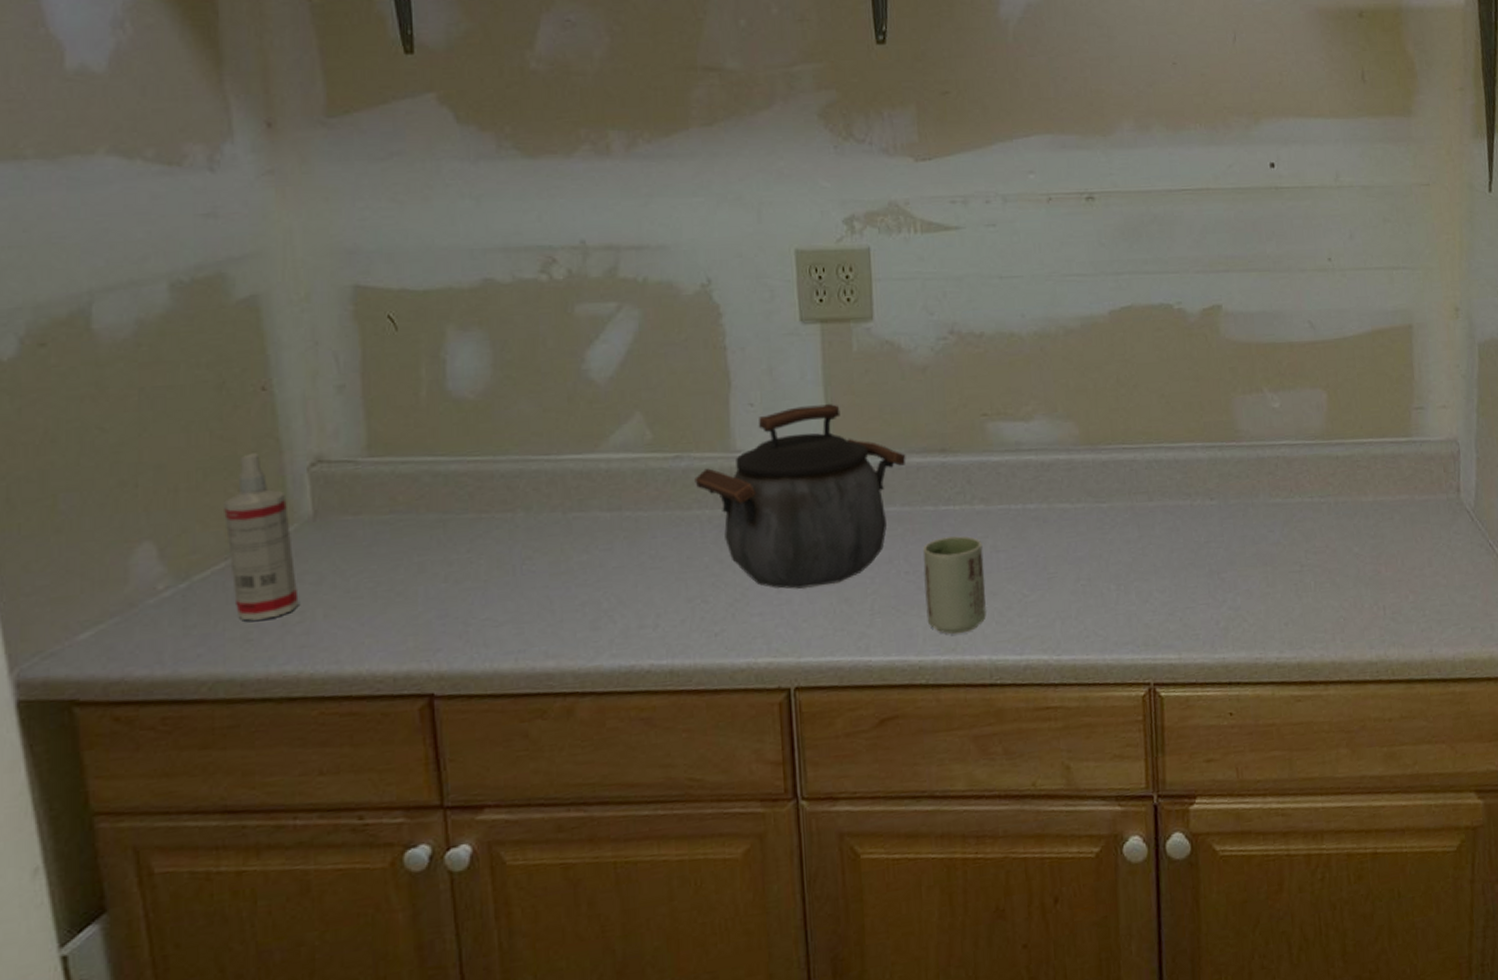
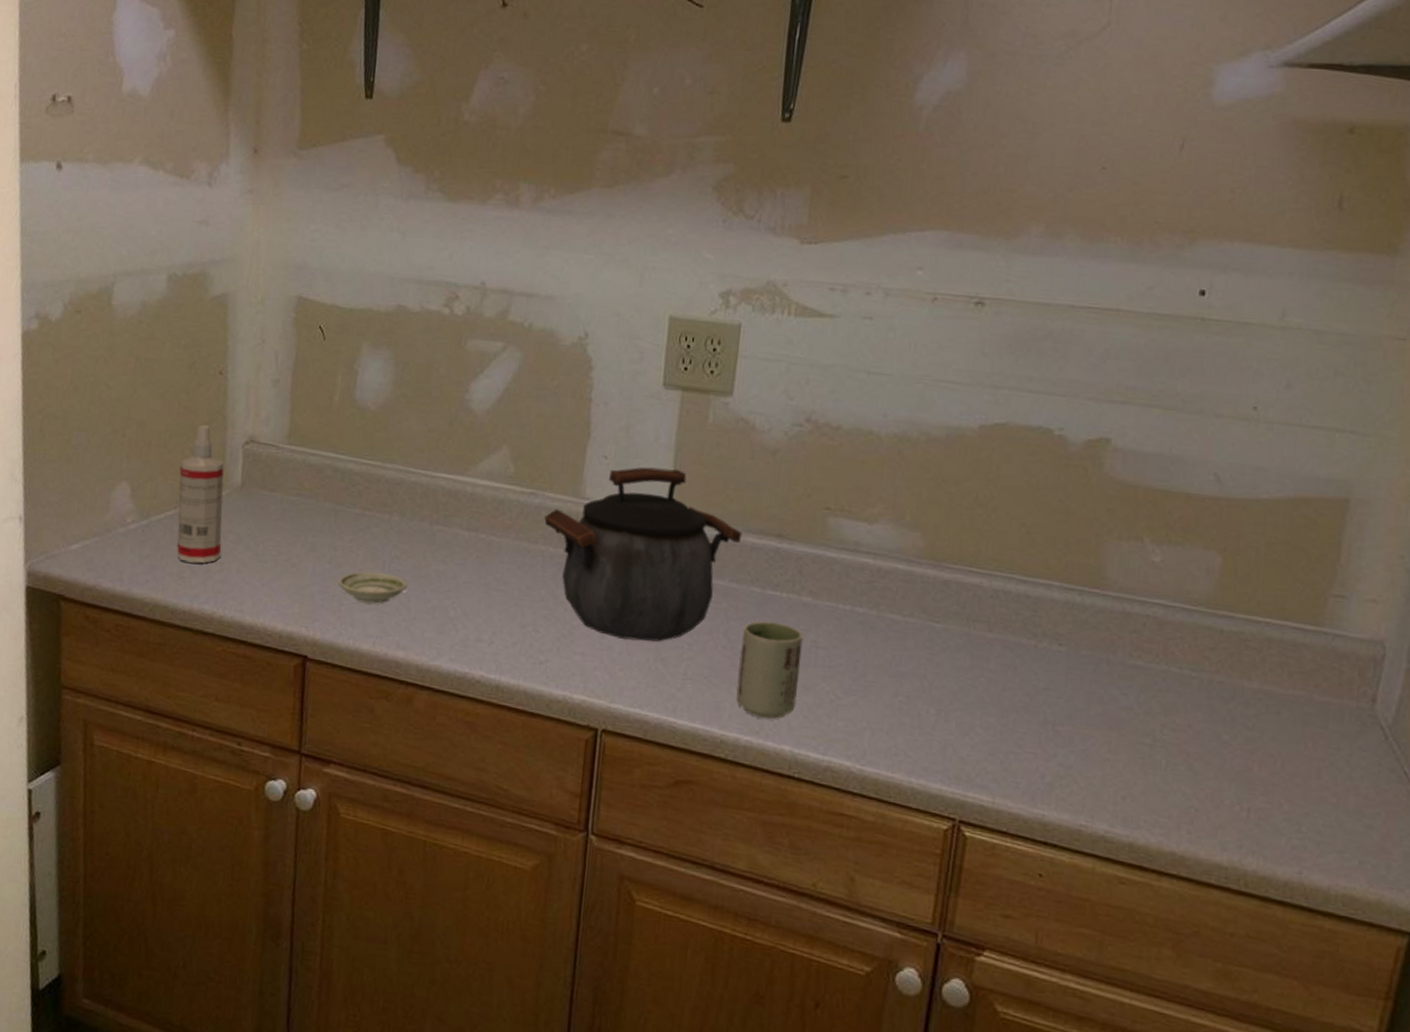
saucer: none [460,577,548,618] -> present [338,571,408,604]

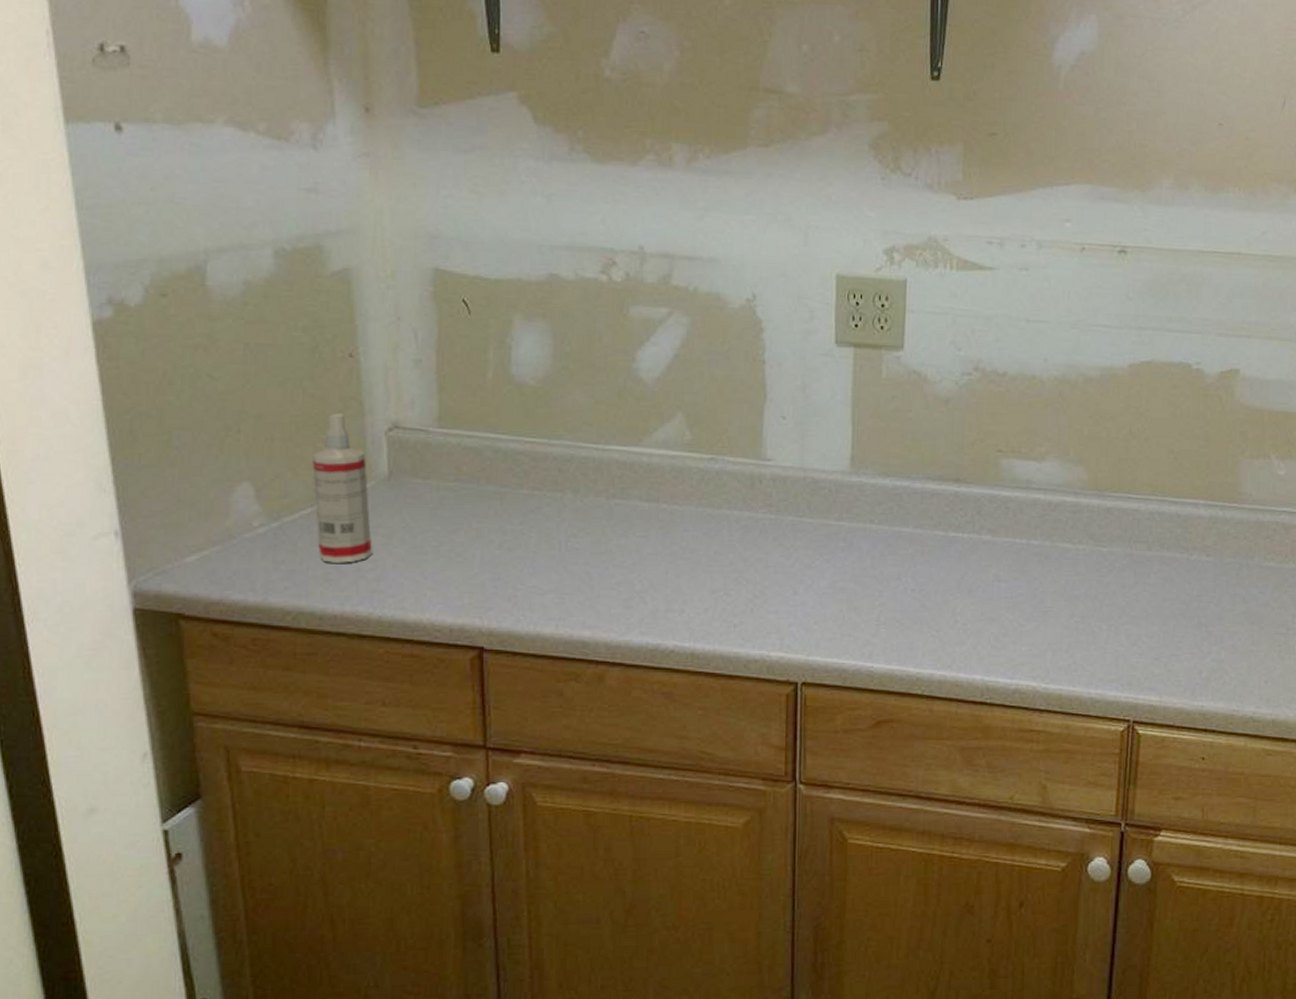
saucer: present [338,571,408,604] -> none [511,552,588,587]
kettle: present [544,467,742,642] -> none [726,424,922,593]
cup: present [736,621,804,719] -> none [928,562,986,653]

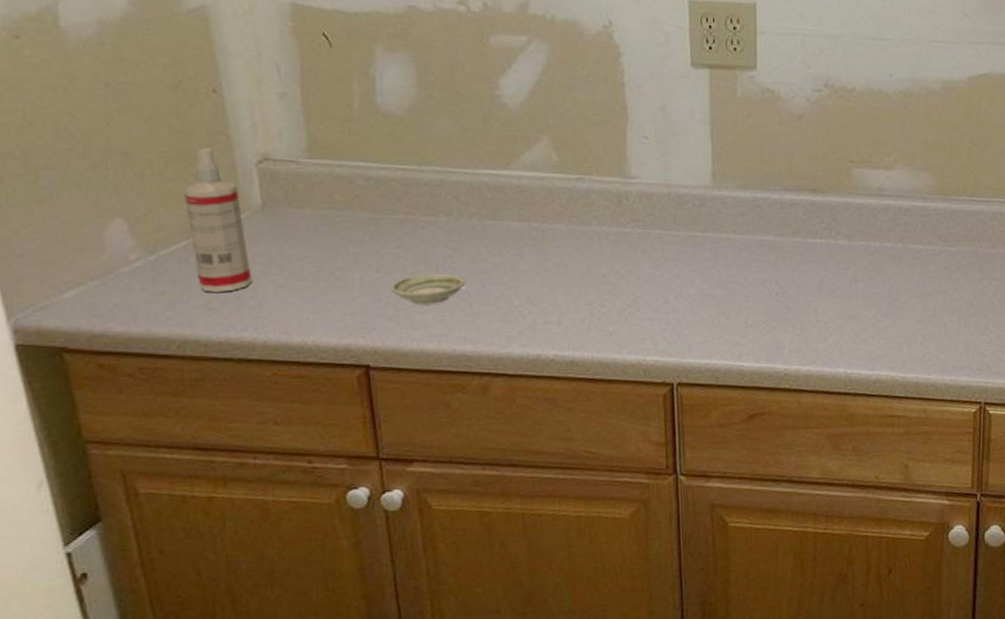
saucer: none [511,552,588,587] -> present [390,273,466,306]

